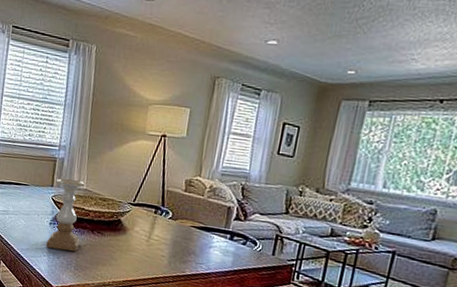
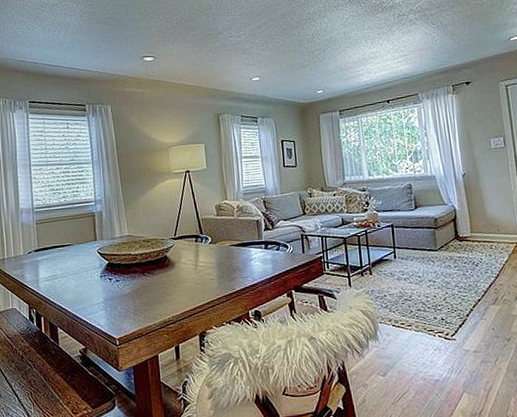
candle holder: present [46,178,86,252] -> none [98,229,134,301]

